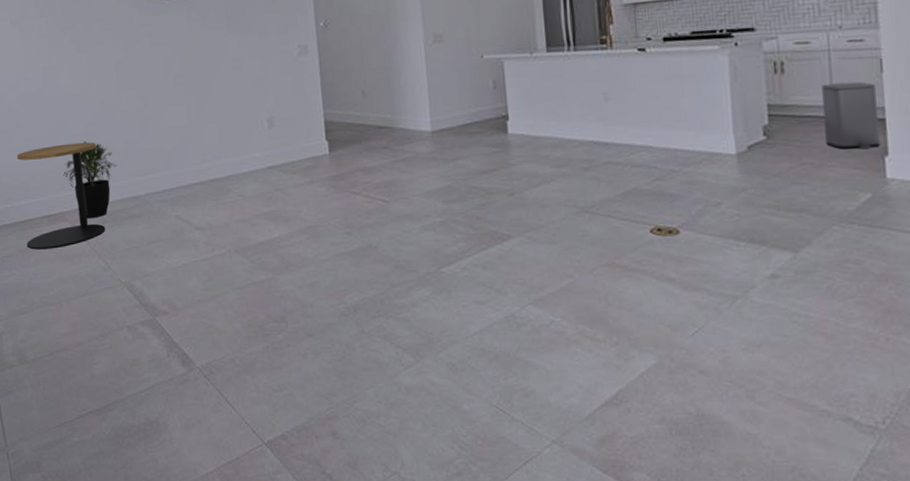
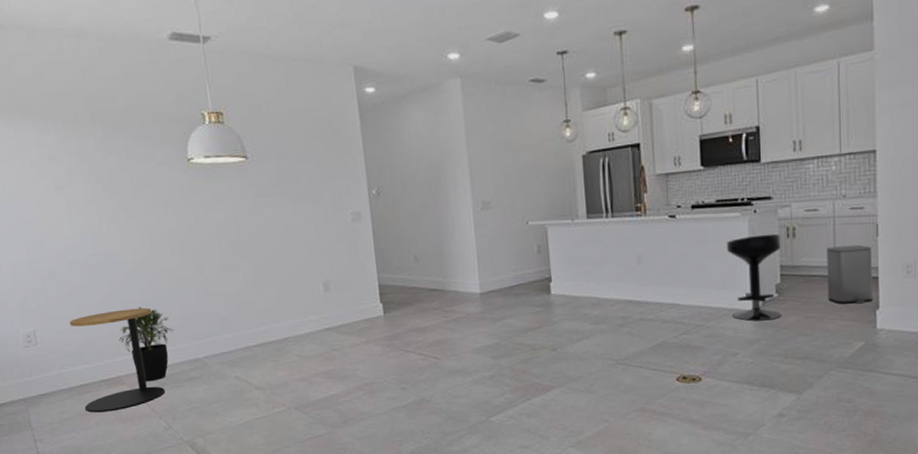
bar stool: none [703,69,772,168] -> present [726,234,782,322]

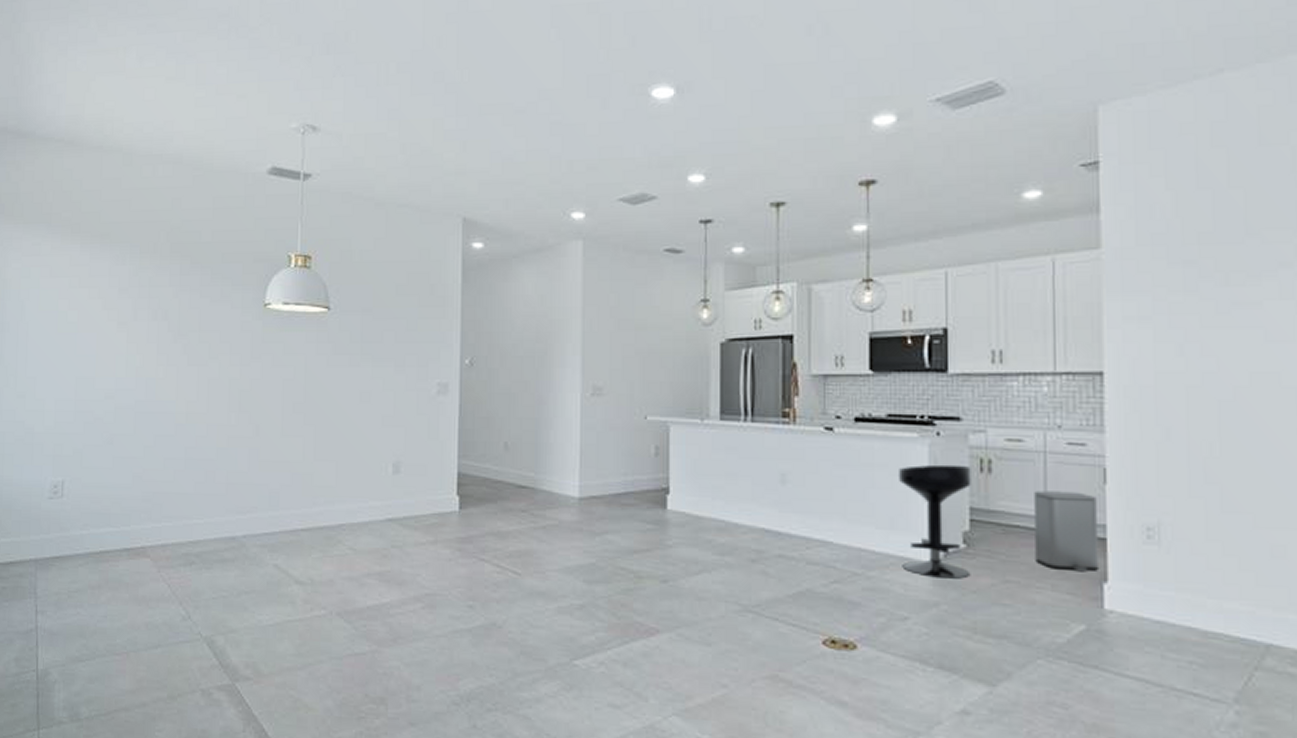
side table: present [70,307,165,413] -> none [98,467,195,588]
potted plant: present [121,307,173,382] -> none [154,467,214,558]

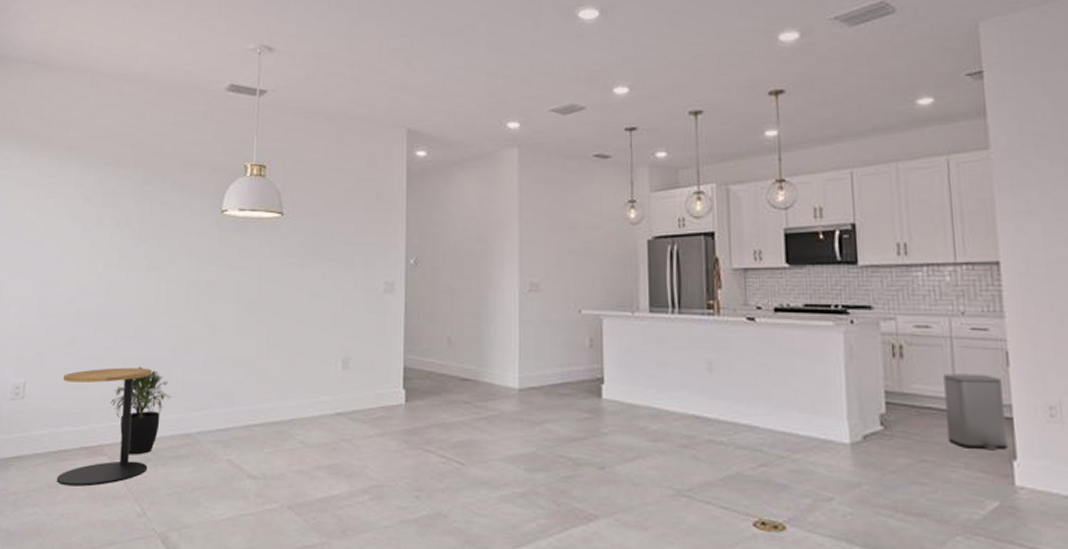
side table: none [98,467,195,588] -> present [56,367,152,486]
potted plant: none [154,467,214,558] -> present [113,366,170,455]
bar stool: present [897,464,971,579] -> none [816,350,889,460]

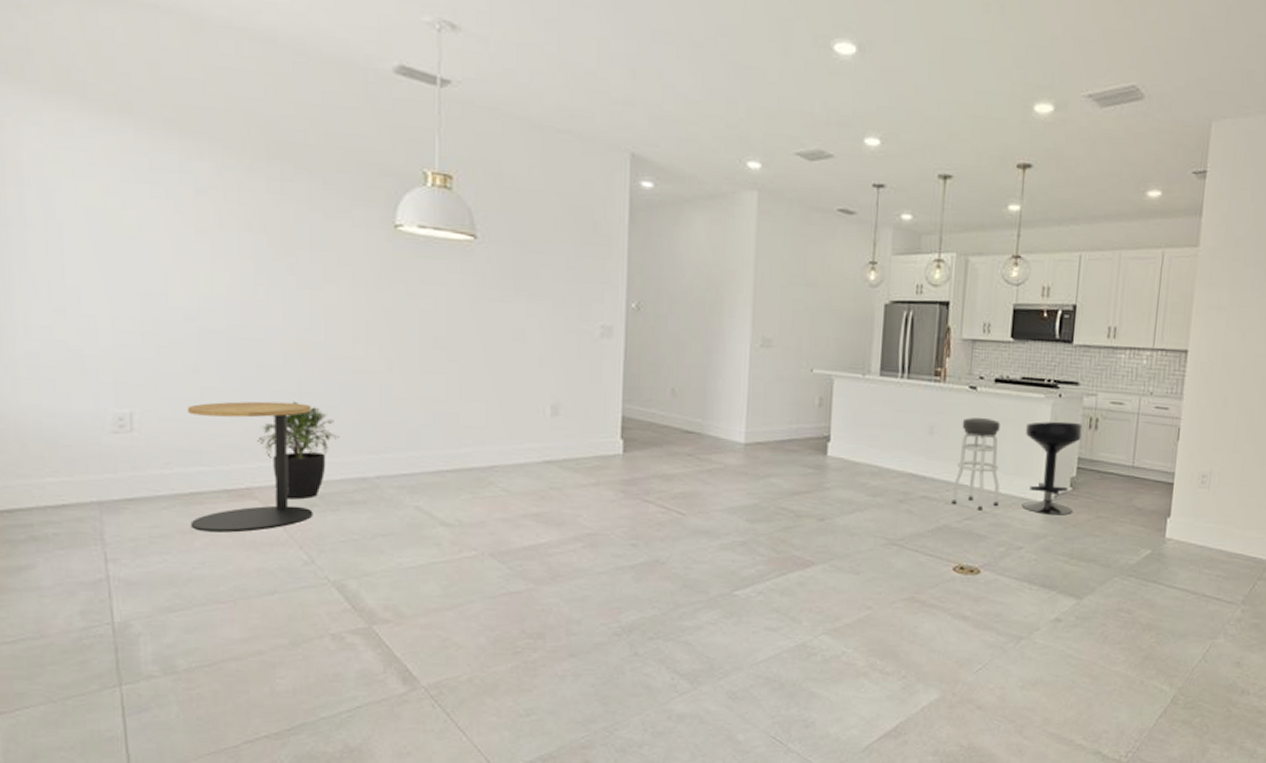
bar stool: none [741,350,798,455] -> present [952,417,1000,511]
bar stool: none [816,350,889,460] -> present [1021,421,1083,515]
pedal bin: present [943,374,1007,449] -> none [1122,445,1171,509]

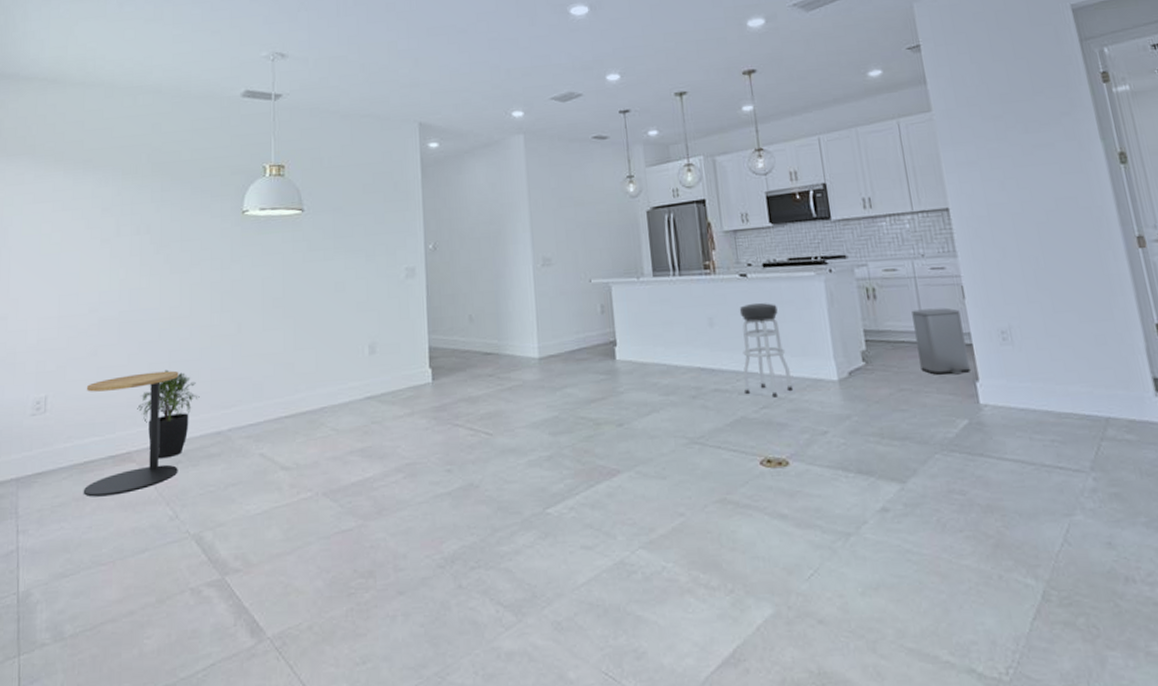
bar stool: present [1021,421,1083,515] -> none [802,295,872,394]
pedal bin: none [1122,445,1171,509] -> present [912,307,970,375]

